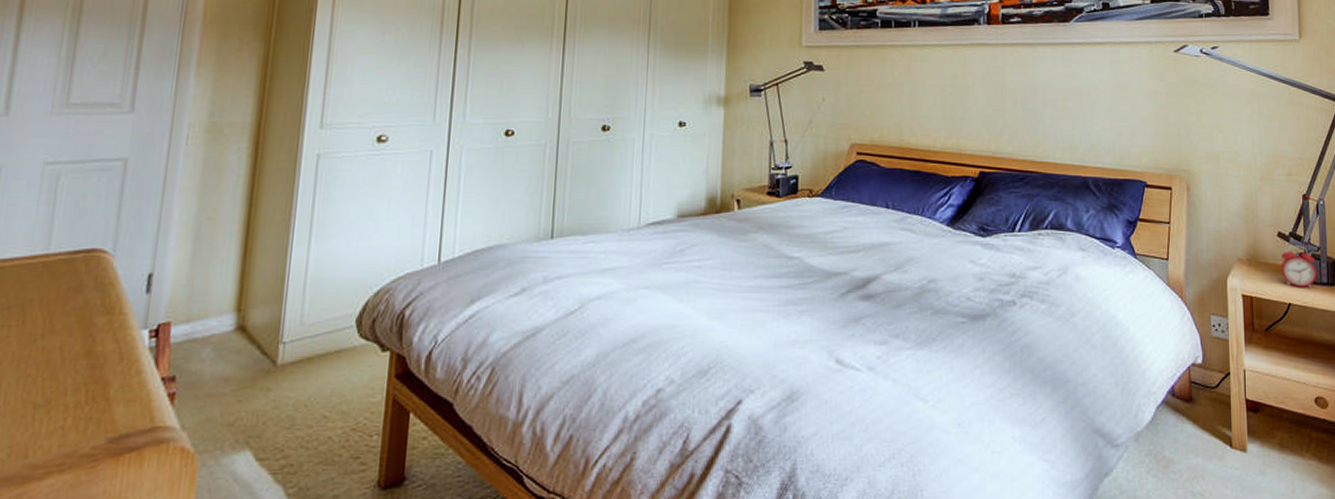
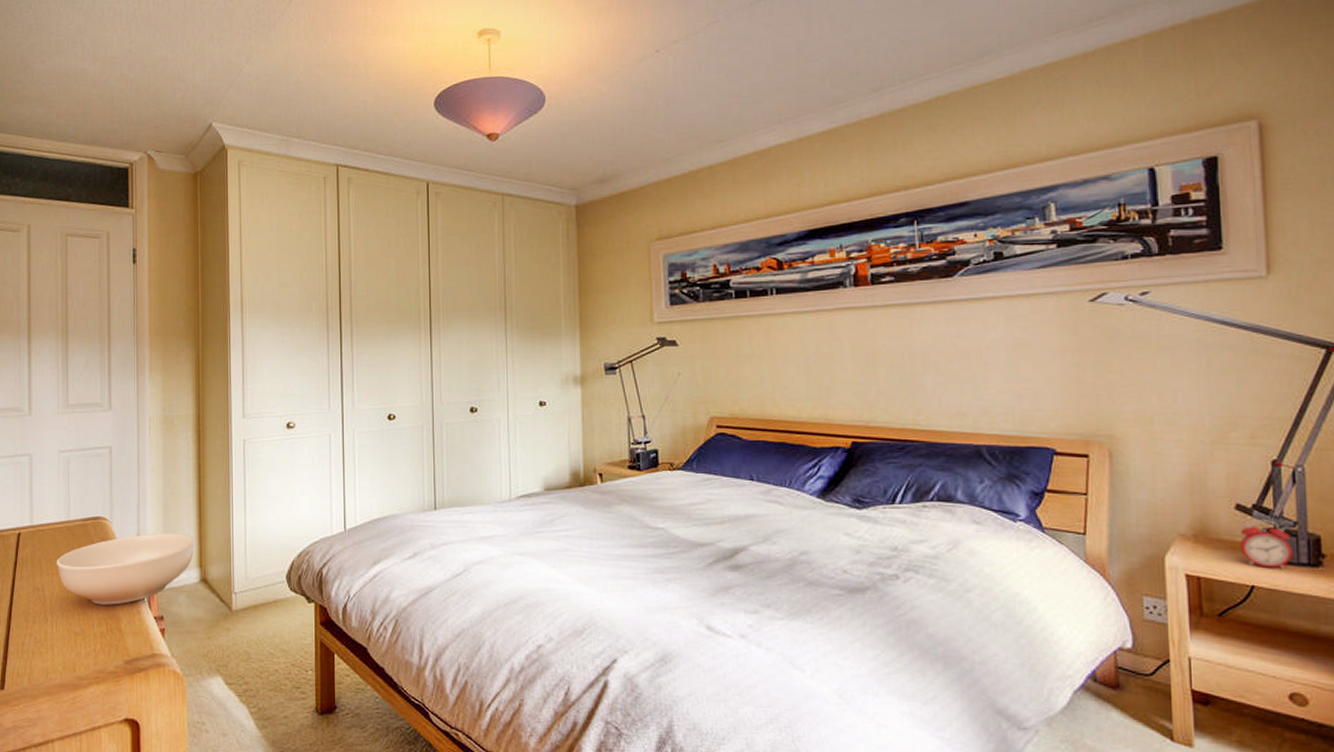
bowl: none [17,270,236,365] -> present [56,533,196,605]

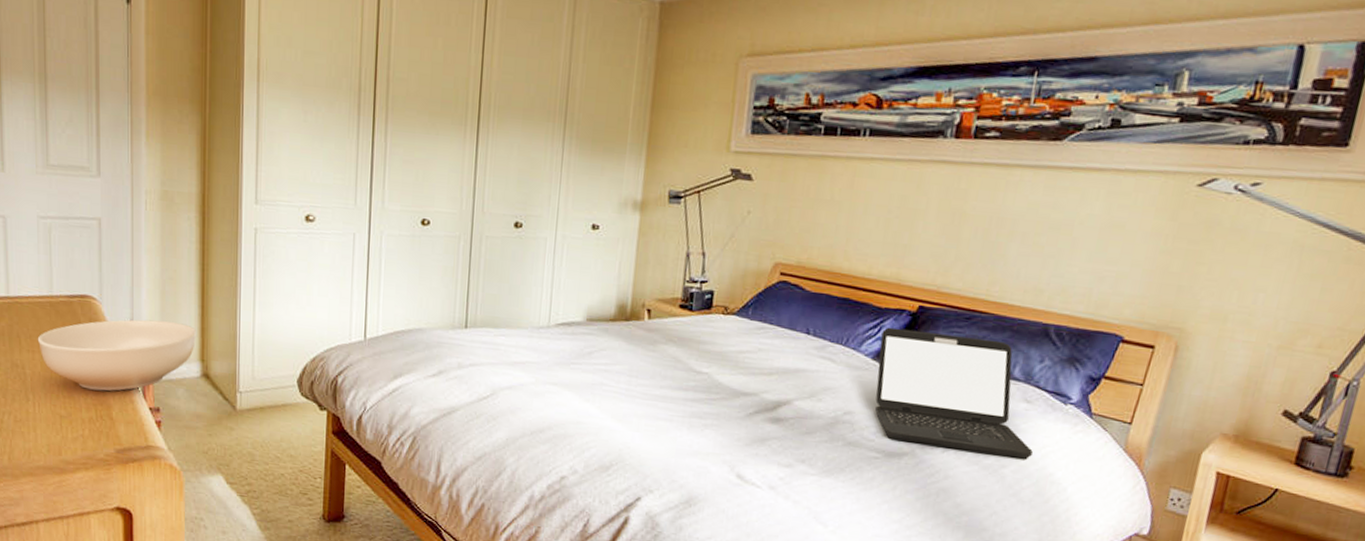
laptop: none [822,465,993,582] -> present [875,327,1033,460]
alarm clock: present [1240,520,1294,569] -> none [1275,427,1326,477]

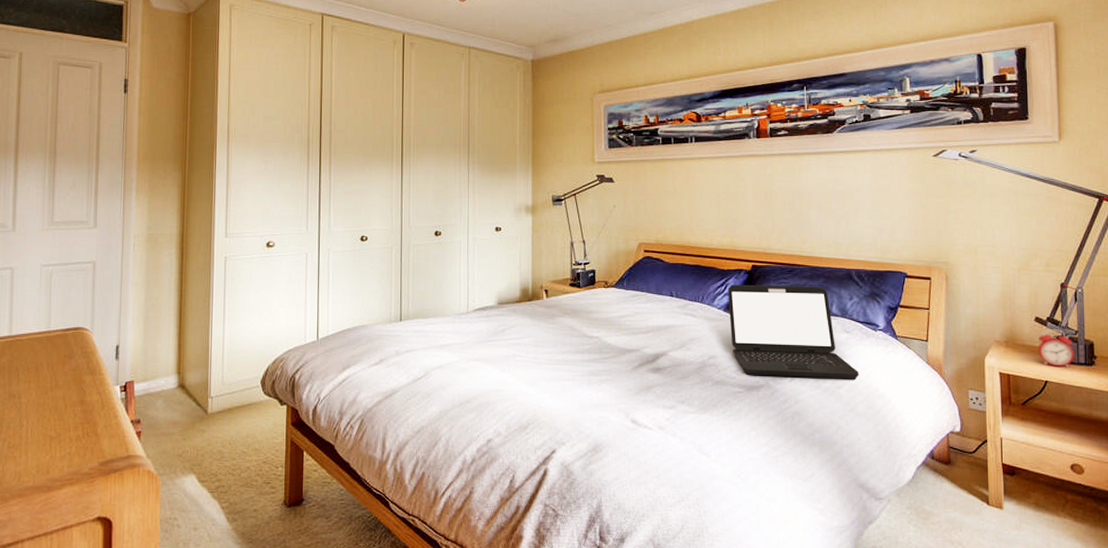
bowl: present [37,319,197,391] -> none [34,343,175,410]
alarm clock: none [1275,427,1326,477] -> present [1038,329,1075,368]

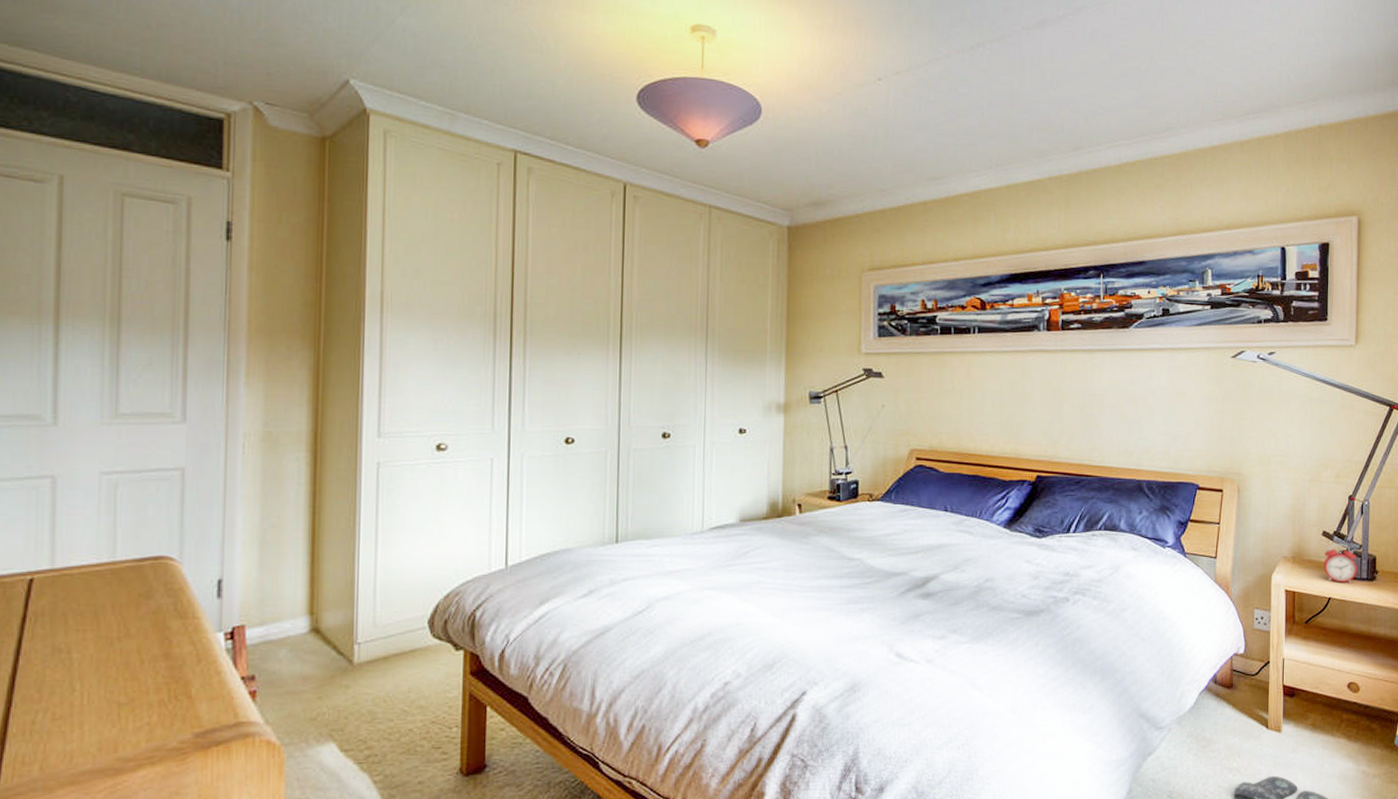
laptop: present [728,284,859,380] -> none [1009,497,1145,602]

